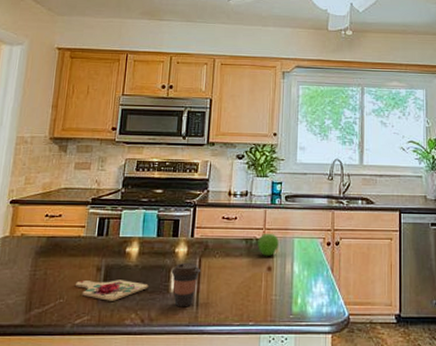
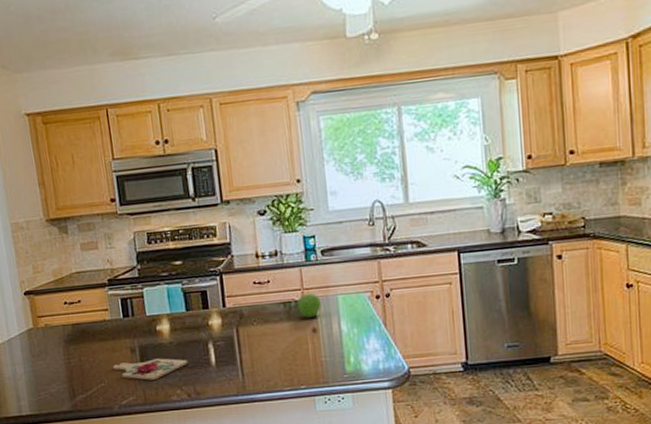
coffee cup: present [171,262,200,307] -> none [208,333,240,379]

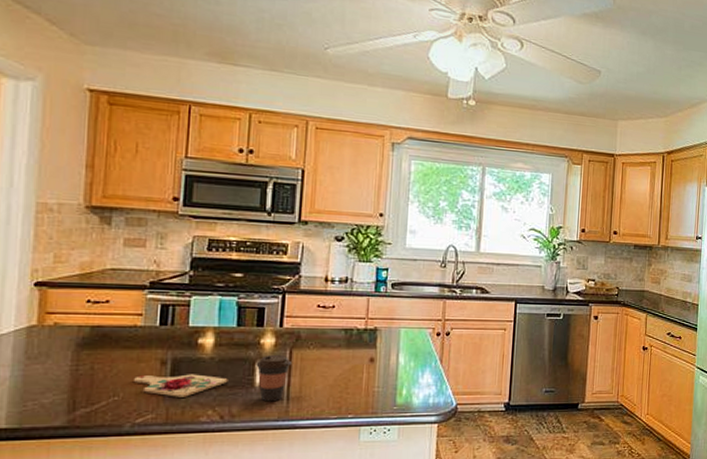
coffee cup: none [208,333,240,379] -> present [256,354,291,402]
fruit: present [297,293,321,319] -> none [359,322,383,348]

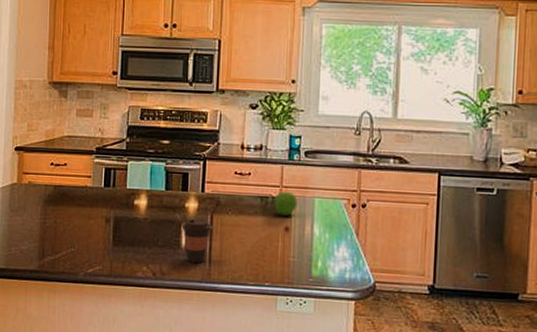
cutting board: present [134,374,228,397] -> none [86,231,159,253]
fruit: none [359,322,383,348] -> present [274,191,297,217]

